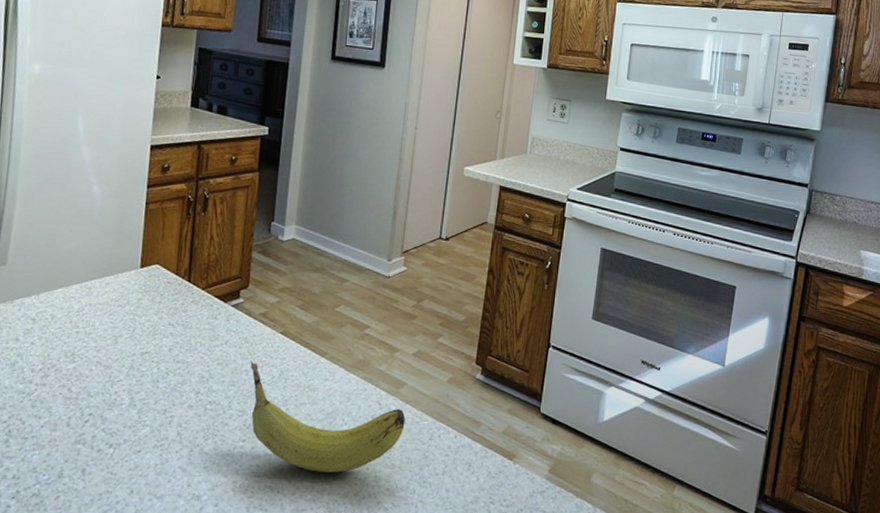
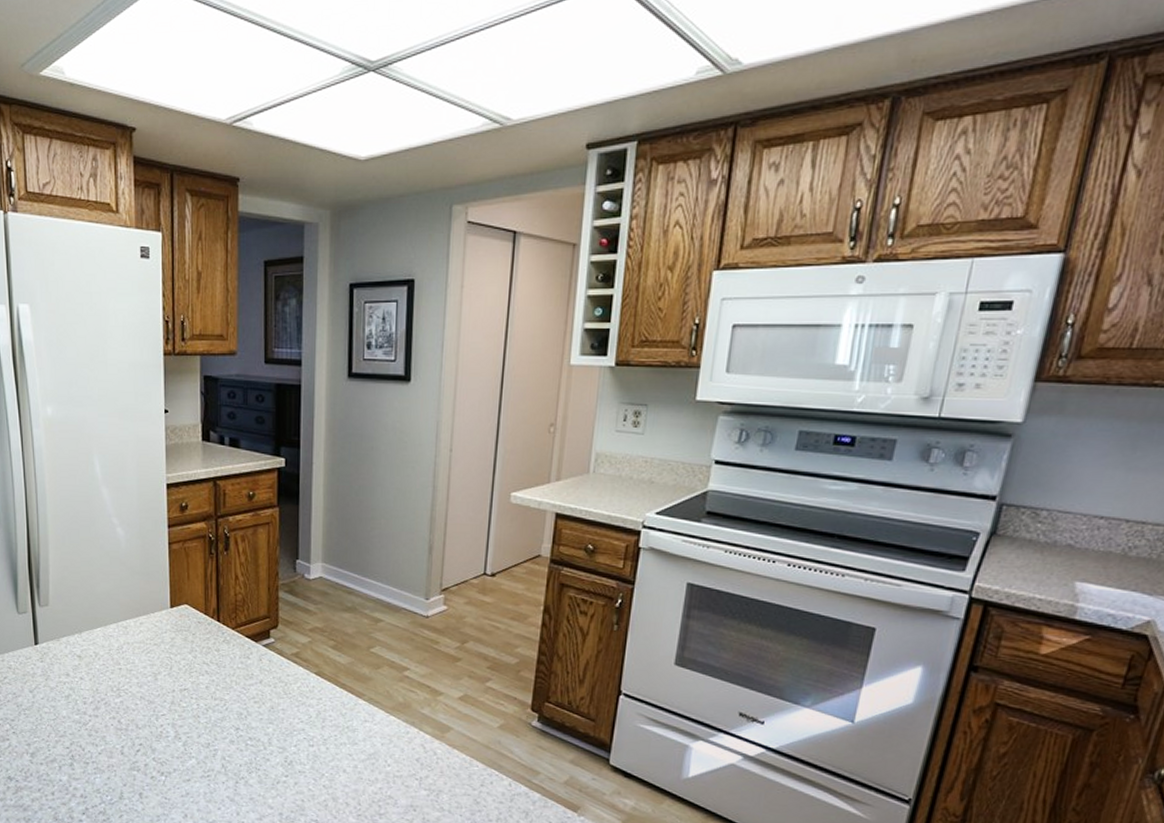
fruit: present [250,360,405,473] -> none [286,699,453,812]

